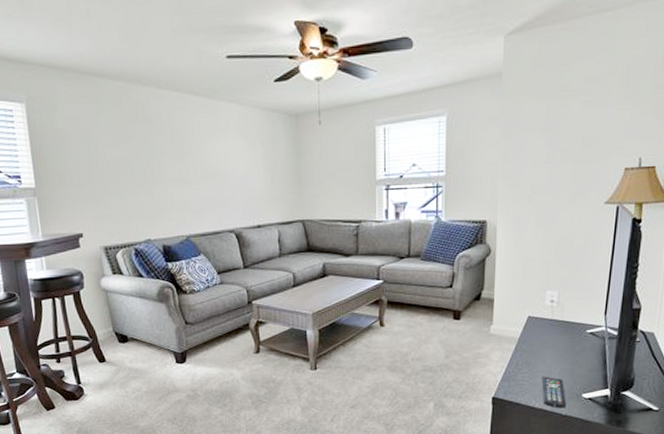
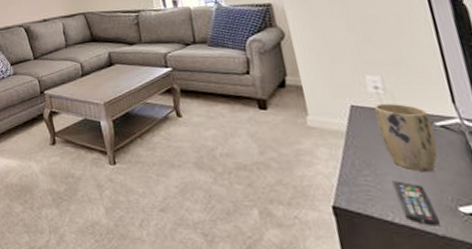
plant pot: none [543,314,584,369] -> present [374,103,438,172]

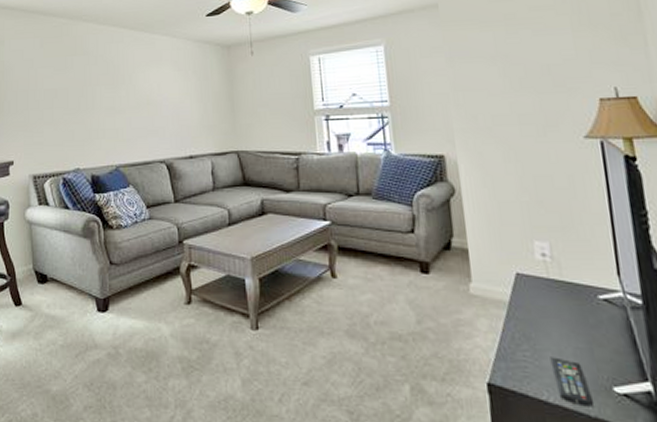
plant pot: present [374,103,438,172] -> none [539,272,598,349]

